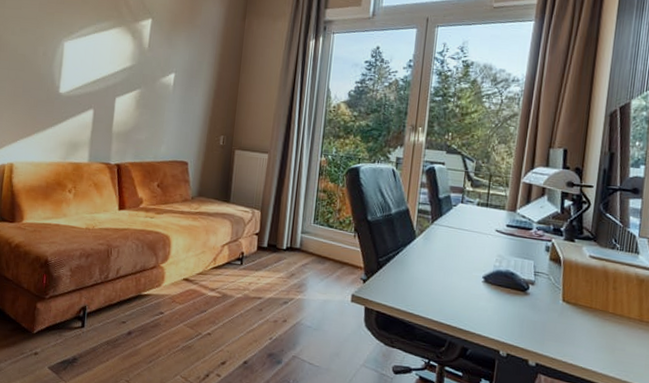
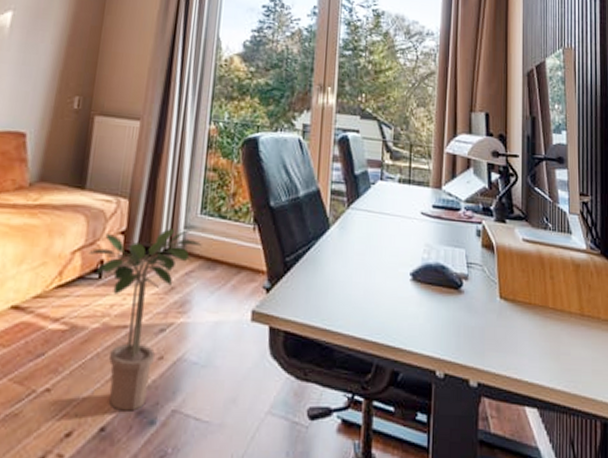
potted plant: none [233,233,315,354] -> present [88,229,202,411]

